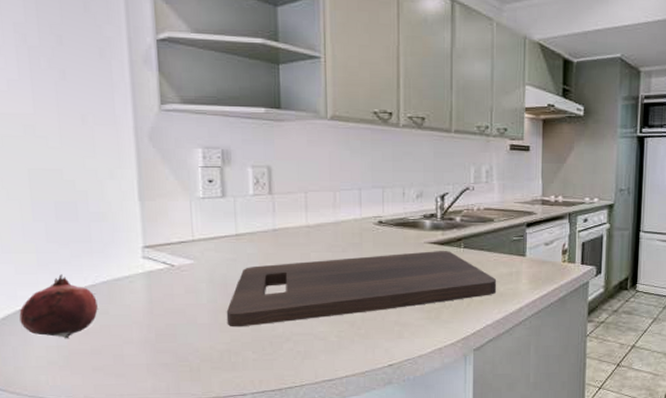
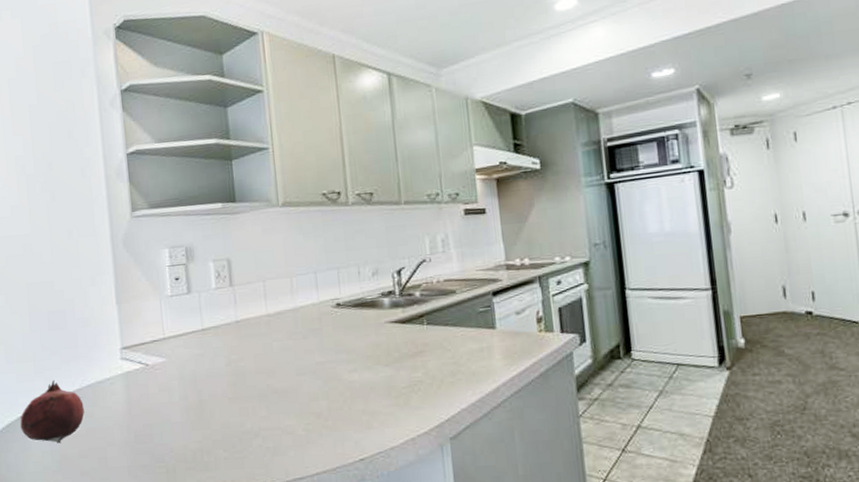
cutting board: present [226,251,497,328] -> none [197,329,468,425]

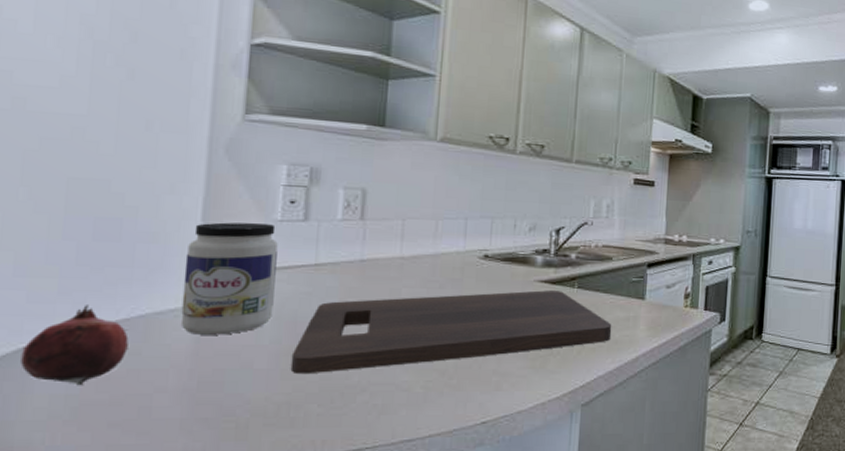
jar: none [110,300,178,397] -> present [181,222,278,335]
cutting board: none [197,329,468,425] -> present [290,290,612,375]

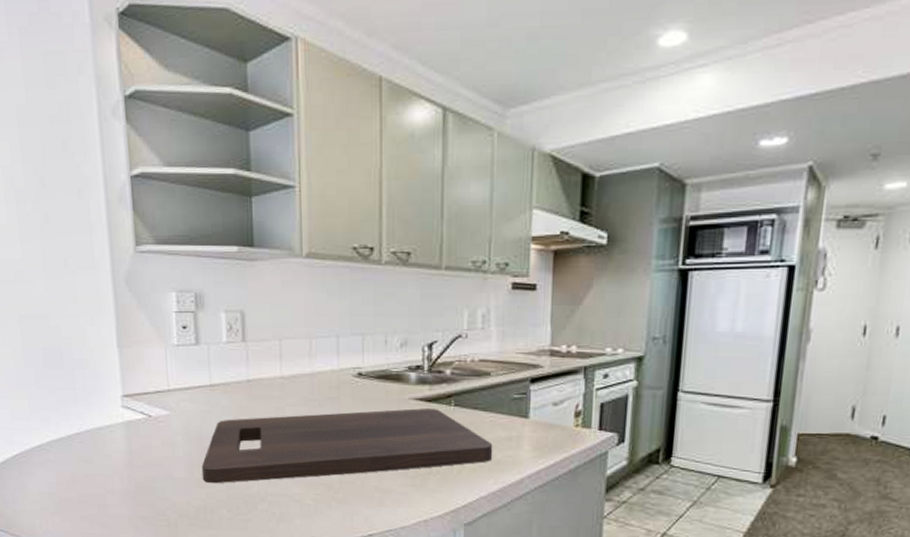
fruit: present [21,305,129,386] -> none [16,421,83,486]
jar: present [181,222,278,335] -> none [110,349,182,448]

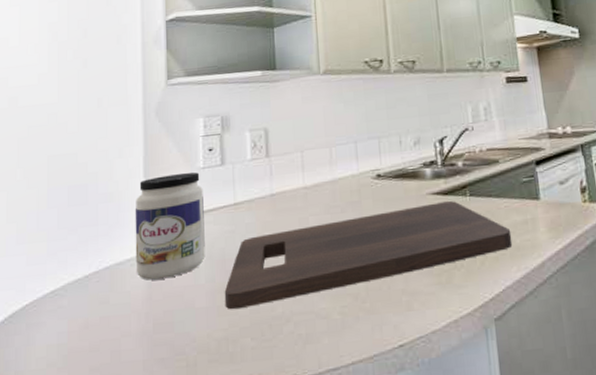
jar: none [110,349,182,448] -> present [135,172,205,280]

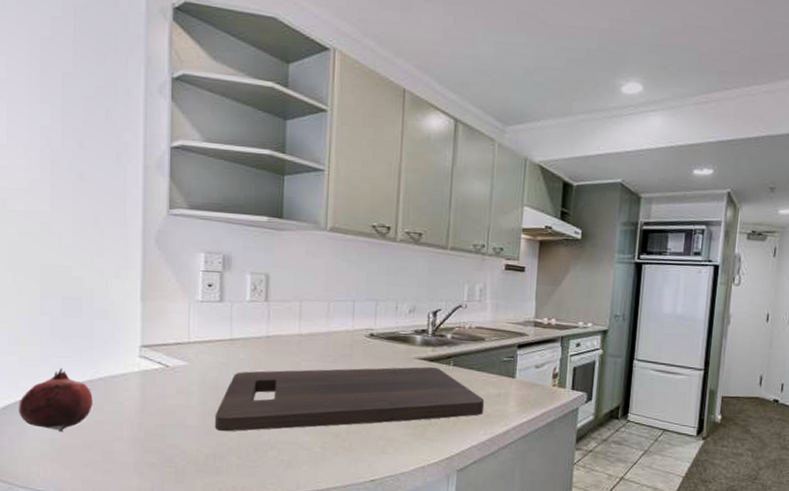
fruit: none [26,262,99,335] -> present [19,368,93,432]
jar: present [135,172,205,280] -> none [130,302,200,396]

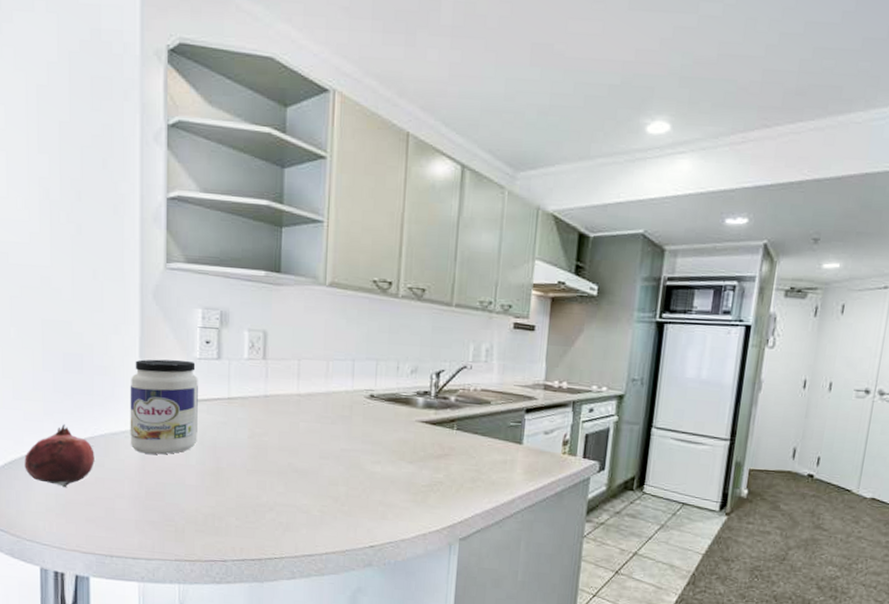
jar: none [130,302,200,396] -> present [130,359,198,455]
cutting board: present [214,367,485,432] -> none [213,430,490,492]

